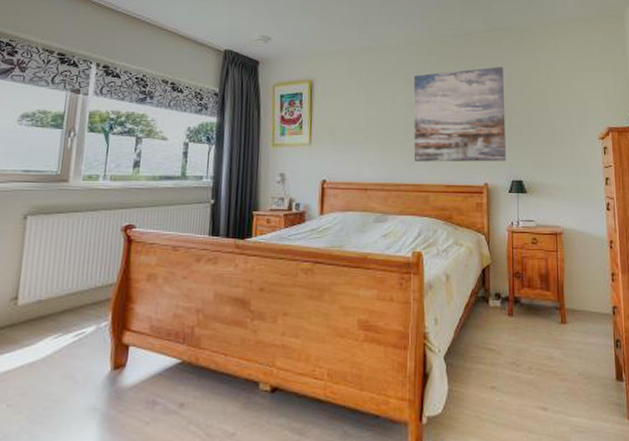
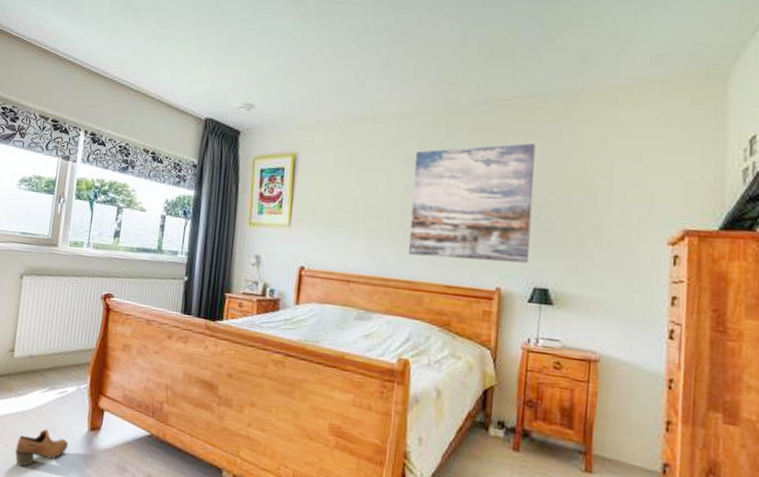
shoe: none [21,377,88,425] -> present [15,429,68,467]

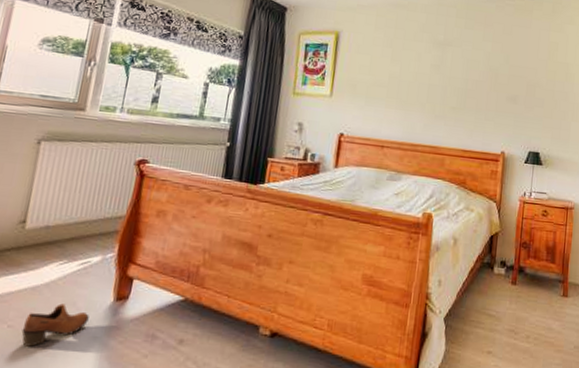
wall art: present [408,143,536,263] -> none [433,36,532,132]

